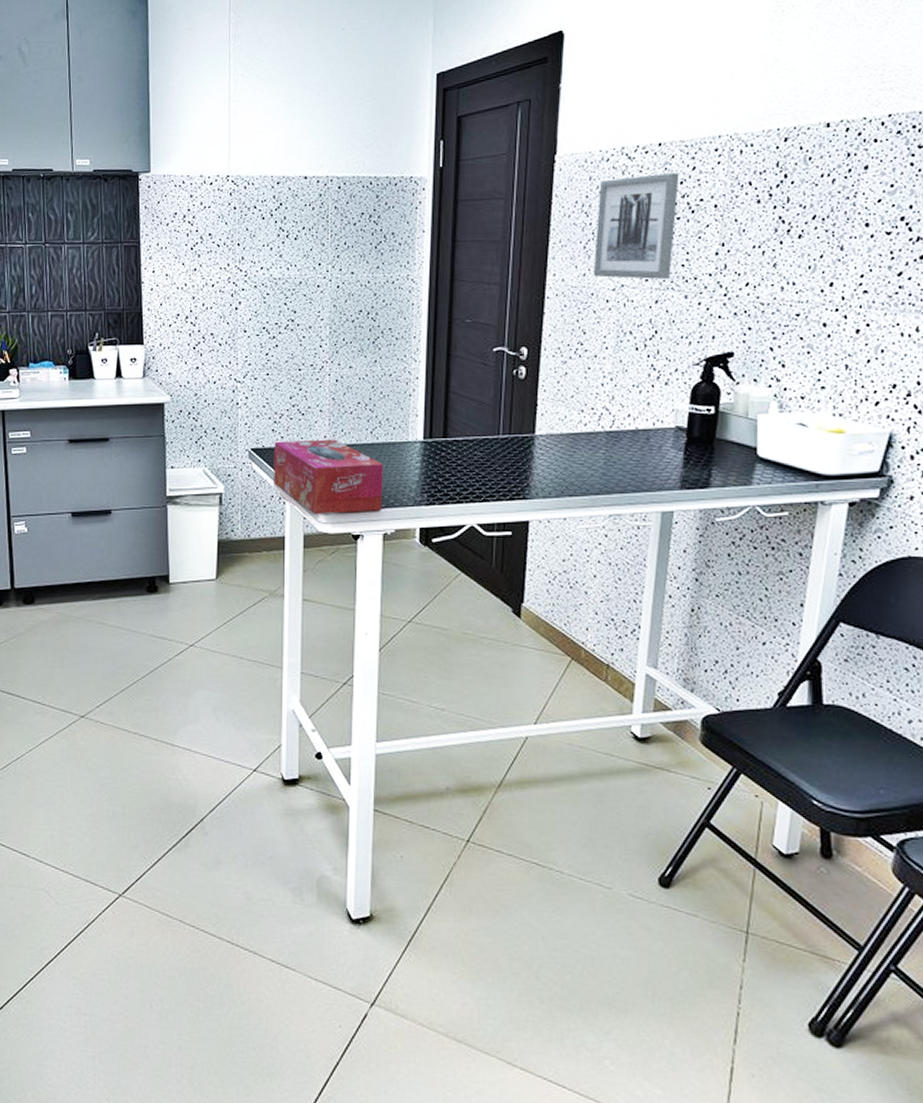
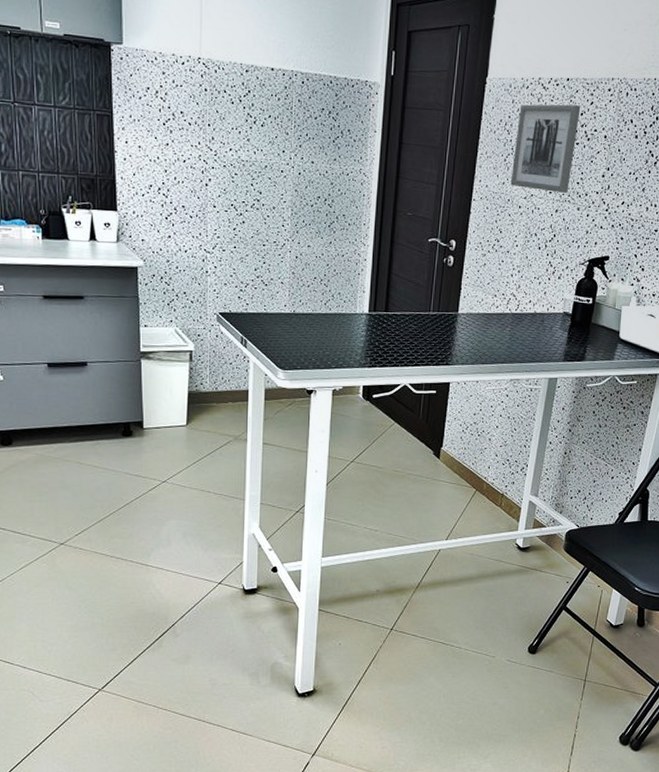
tissue box: present [274,439,383,515] -> none [239,307,334,373]

